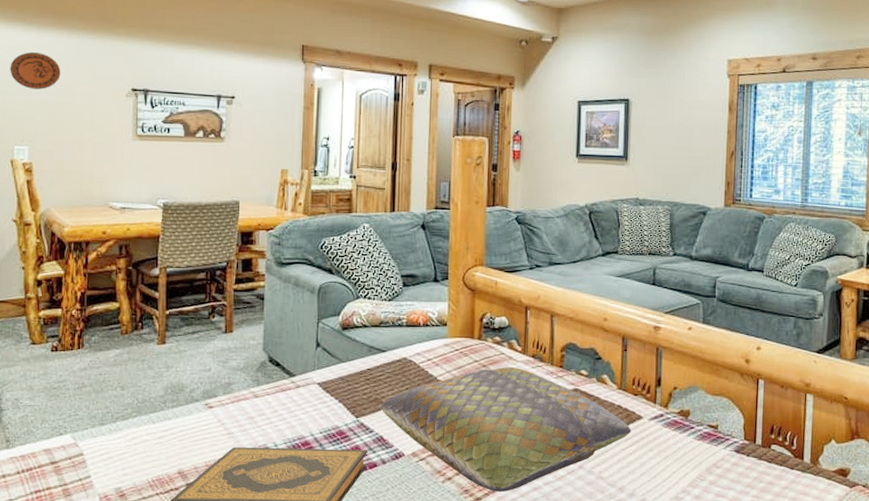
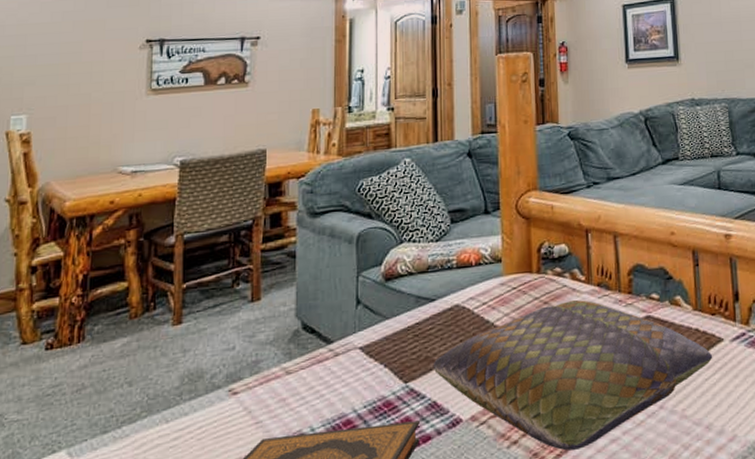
decorative plate: present [10,52,61,90] -> none [9,12,67,52]

